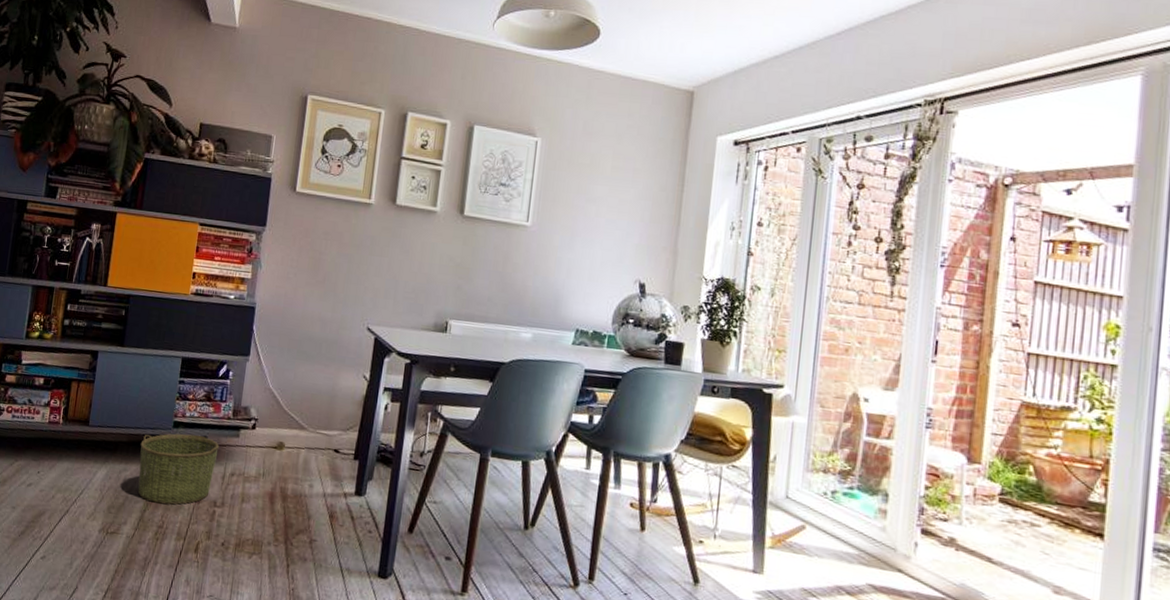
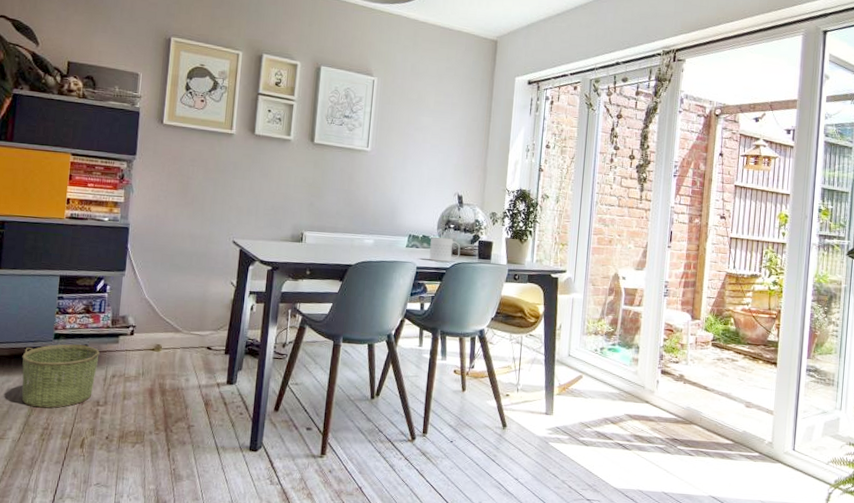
mug: none [601,333,642,366] -> present [429,236,461,262]

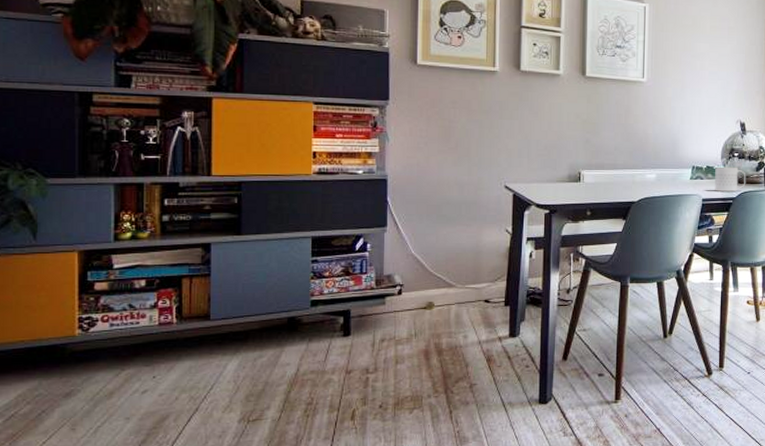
basket: present [22,344,100,409] -> none [275,310,365,382]

